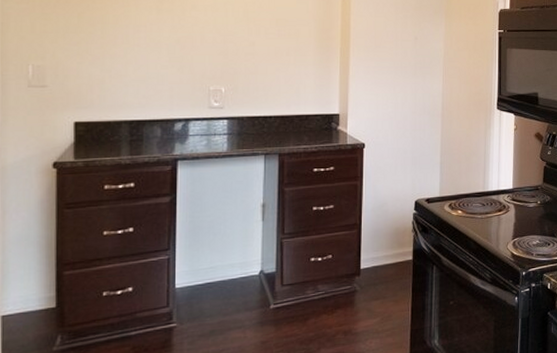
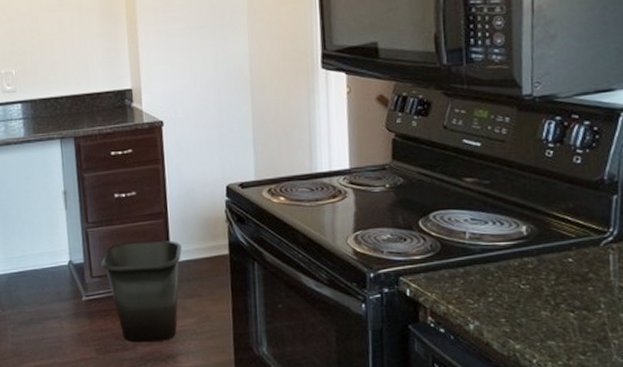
waste bin: none [293,248,371,345] -> present [101,240,182,342]

